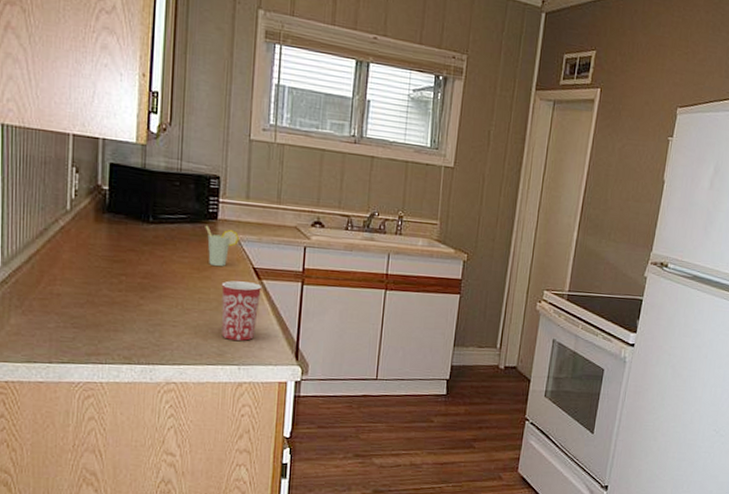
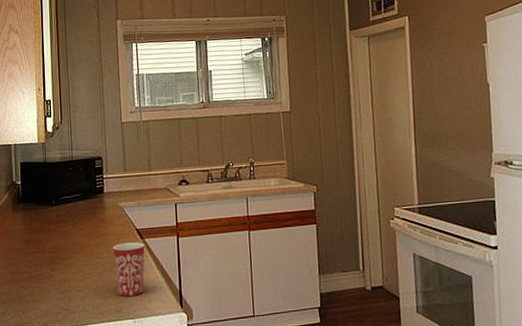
cup: present [205,225,239,266] -> none [95,199,122,233]

